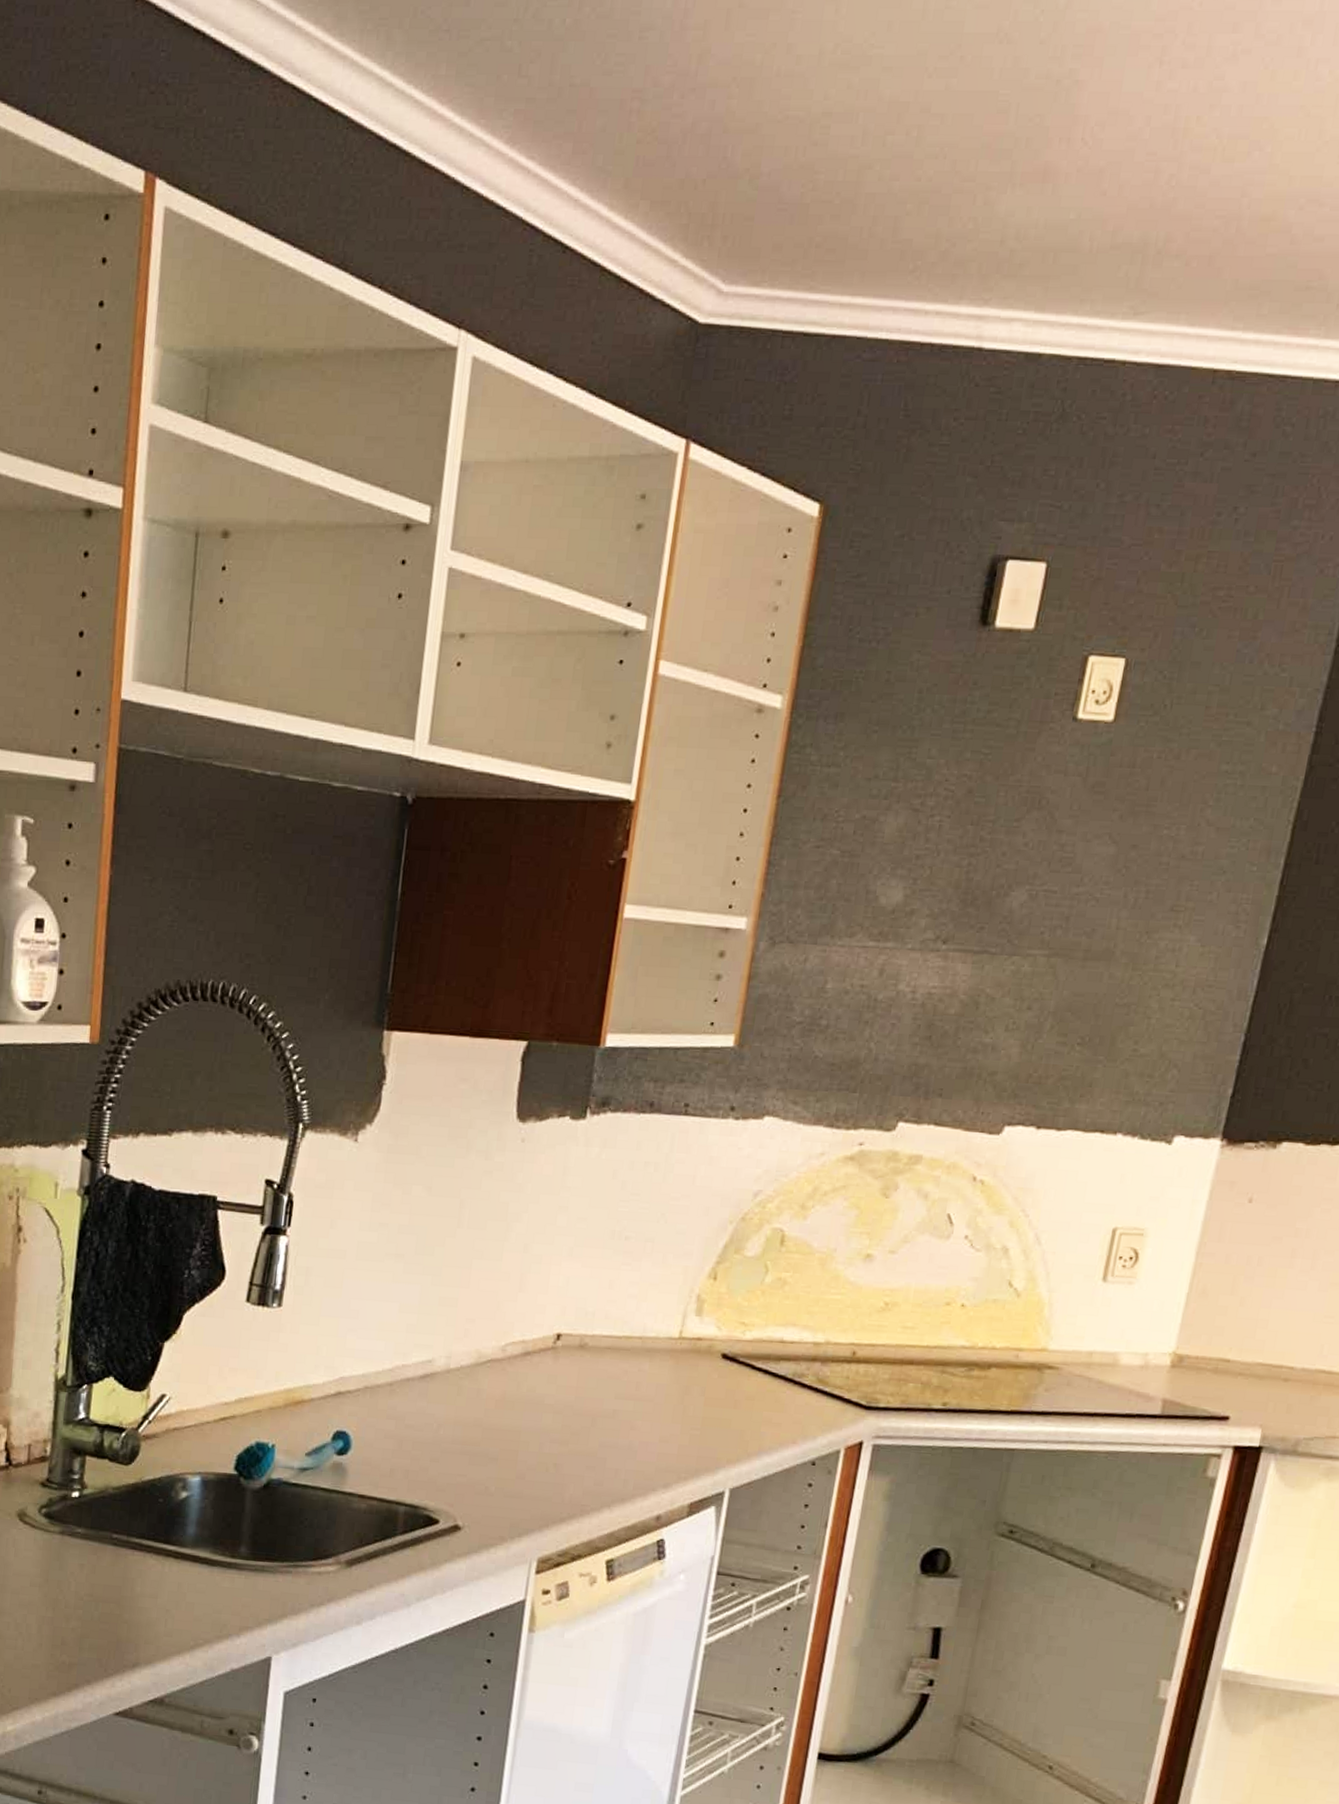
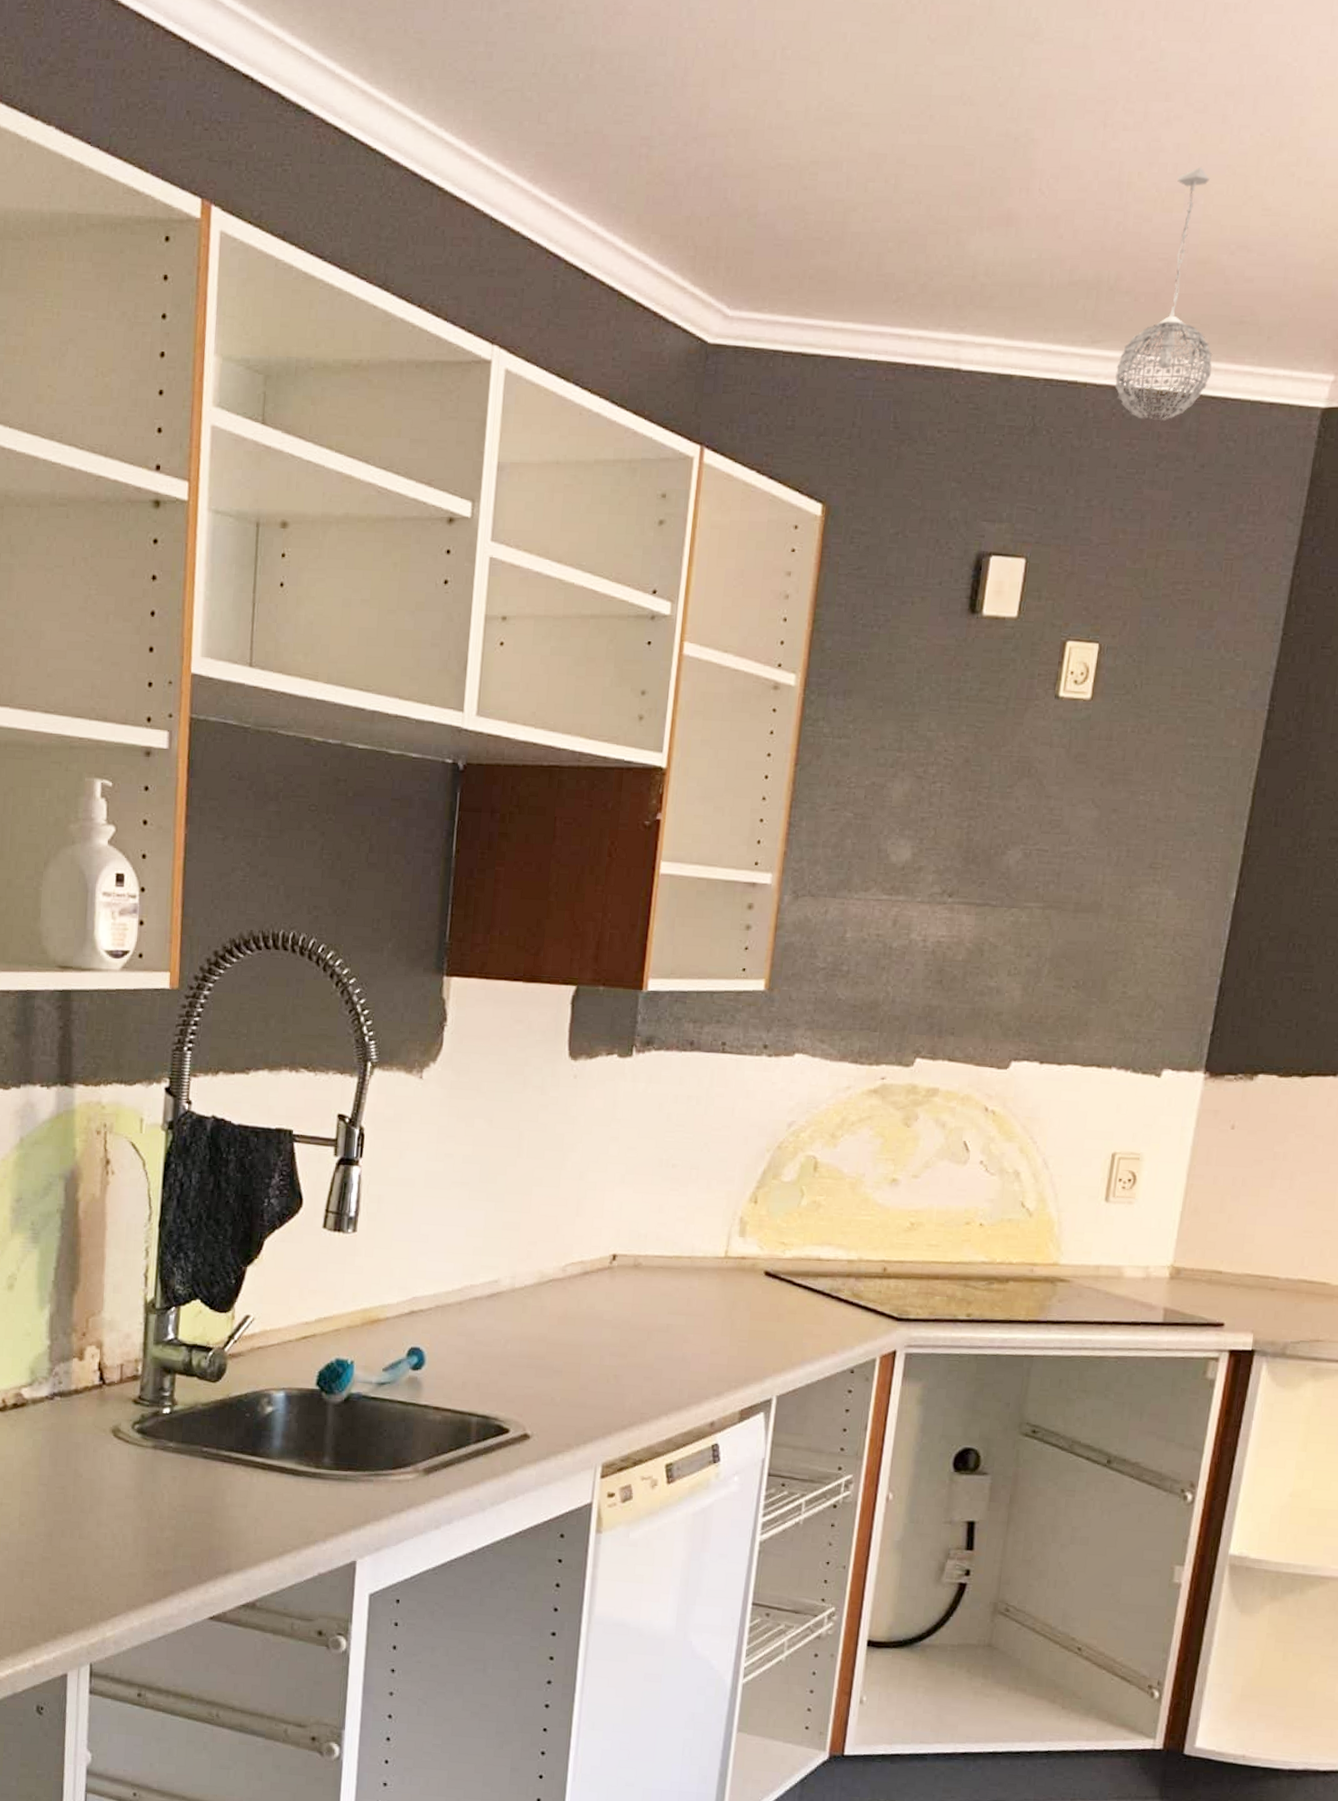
pendant light: none [1157,109,1279,403] -> present [1114,167,1213,420]

